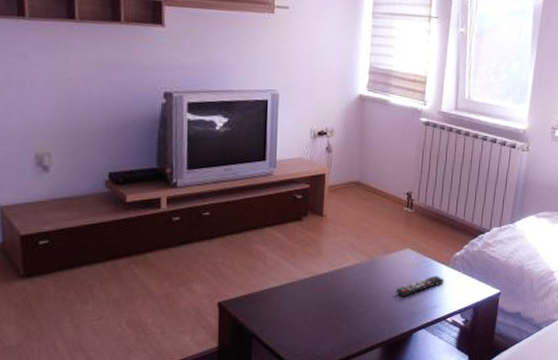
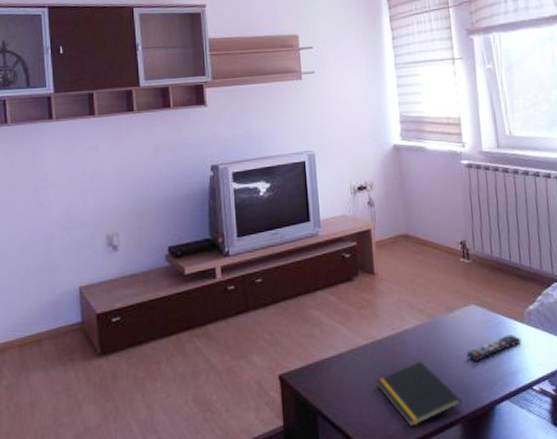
notepad: none [311,295,385,349] -> present [375,361,462,426]

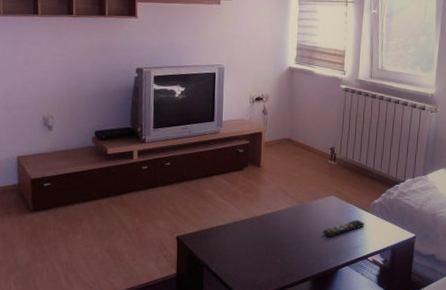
notepad: present [375,361,462,426] -> none [251,234,314,280]

